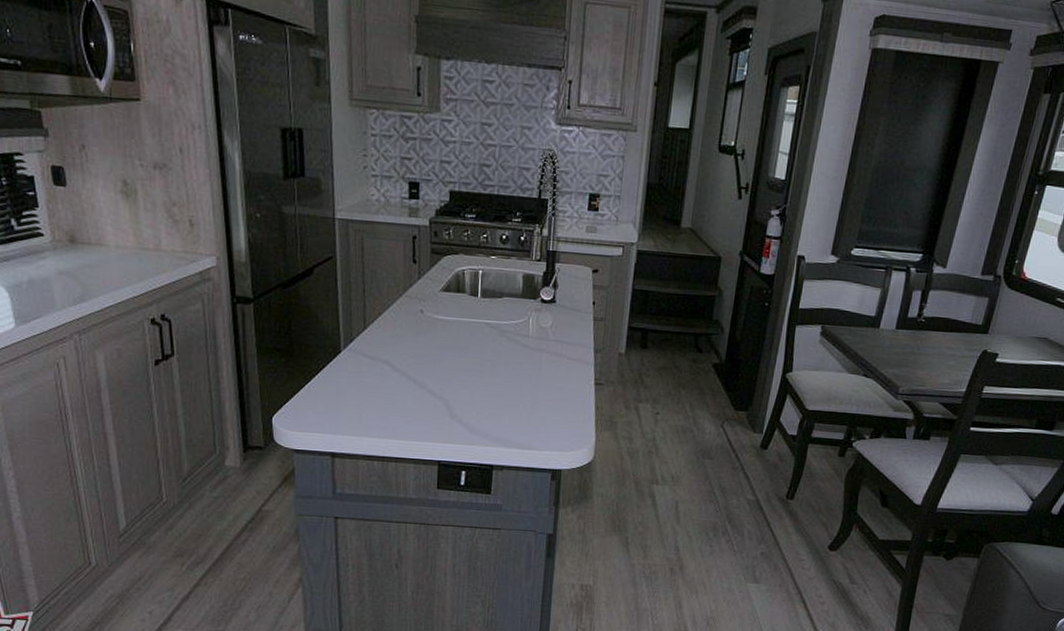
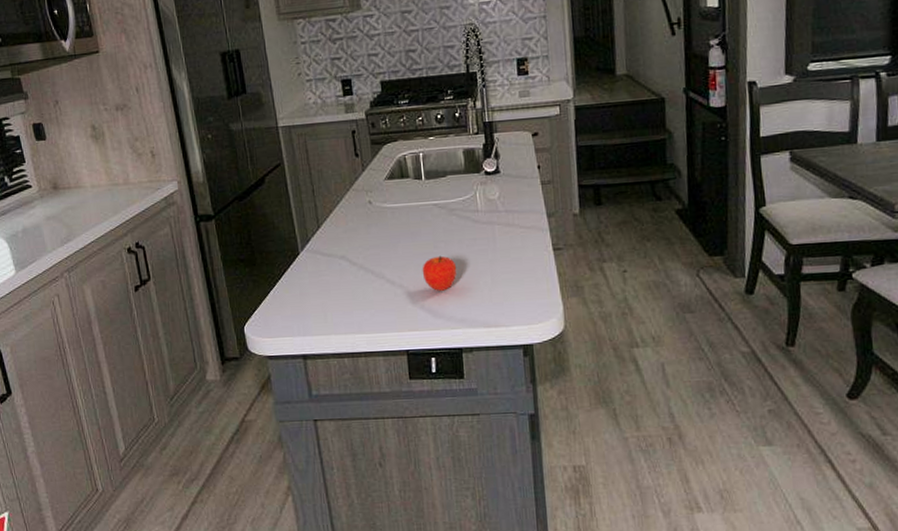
fruit: none [464,374,500,409] -> present [422,255,457,291]

